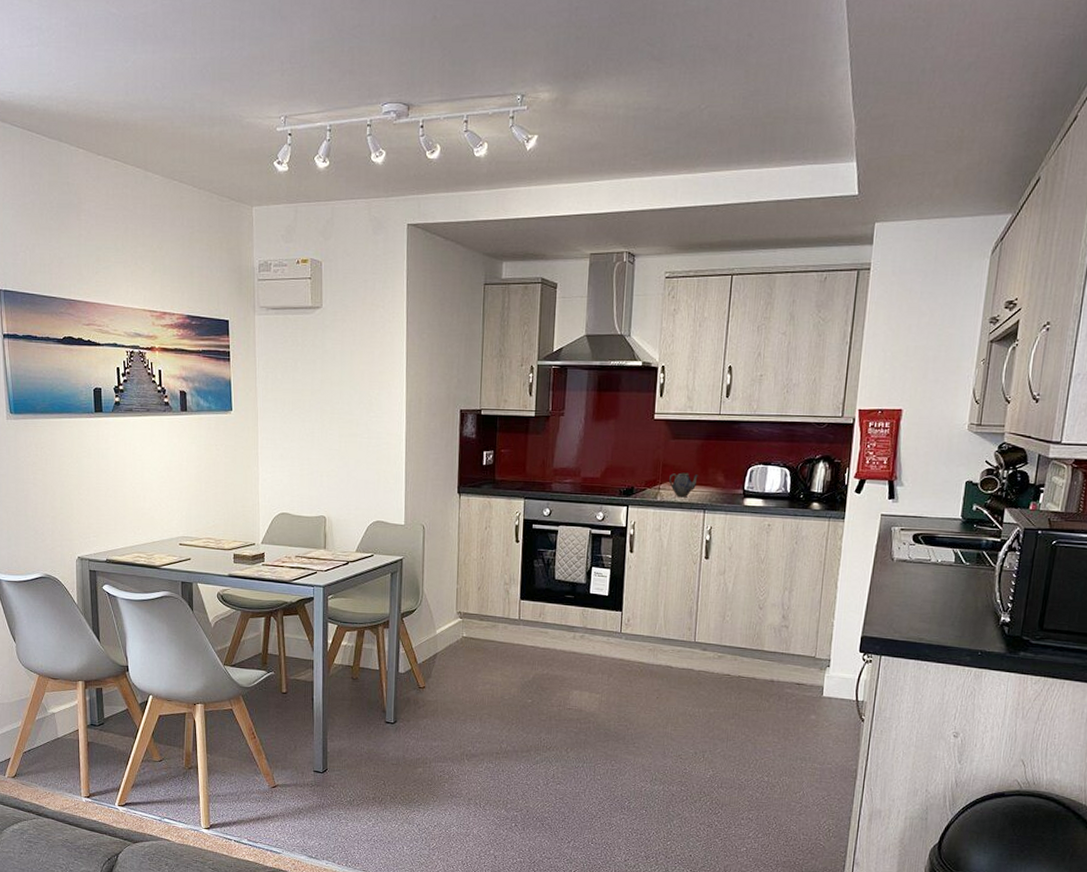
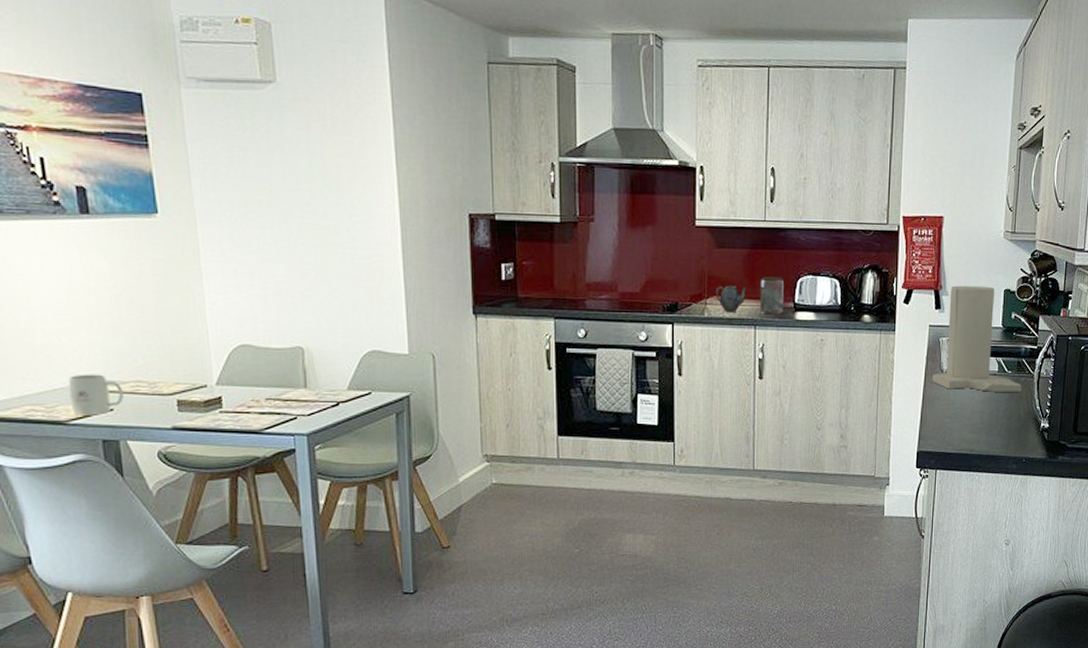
mug: none [163,531,198,563] -> present [68,374,124,416]
jar: none [709,465,735,501] -> present [759,276,784,315]
paper towel: none [881,476,981,584] -> present [932,285,1022,392]

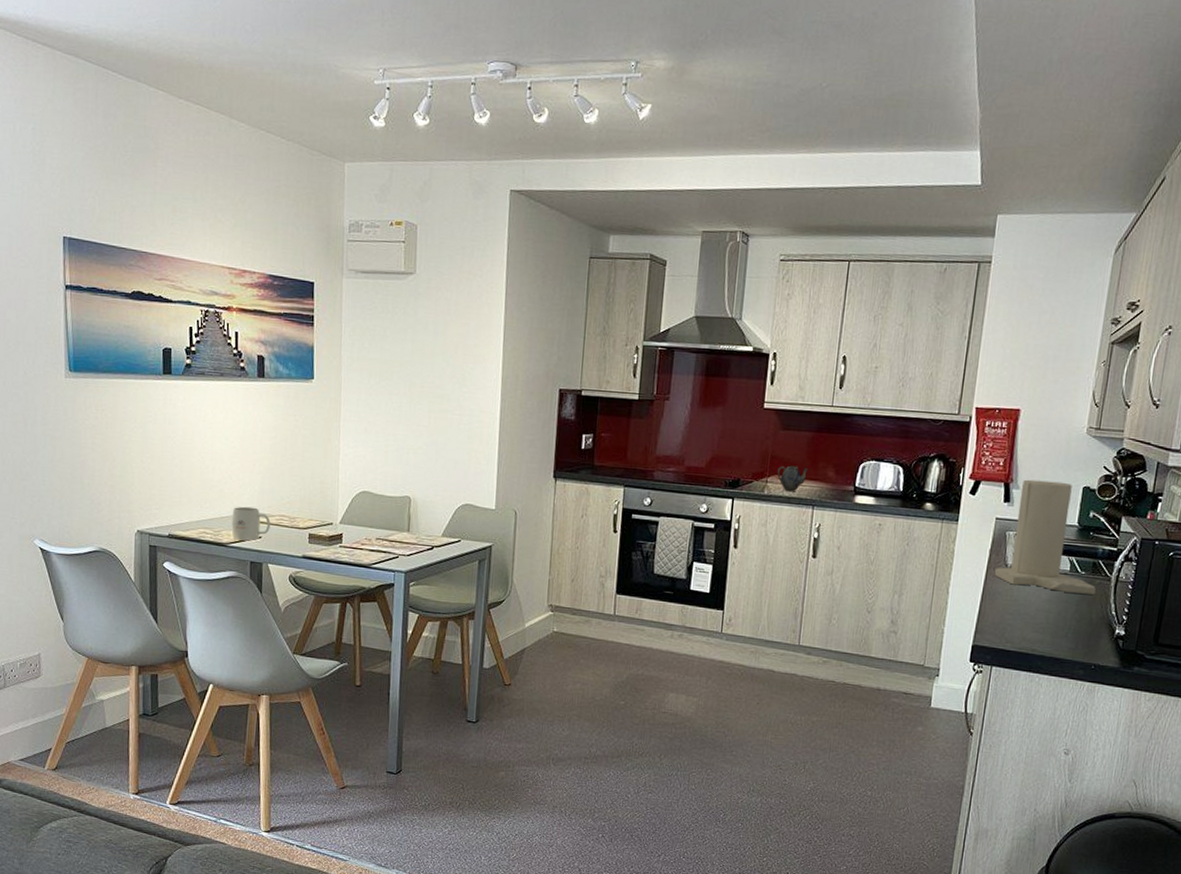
jar: present [759,276,784,315] -> none [819,459,846,497]

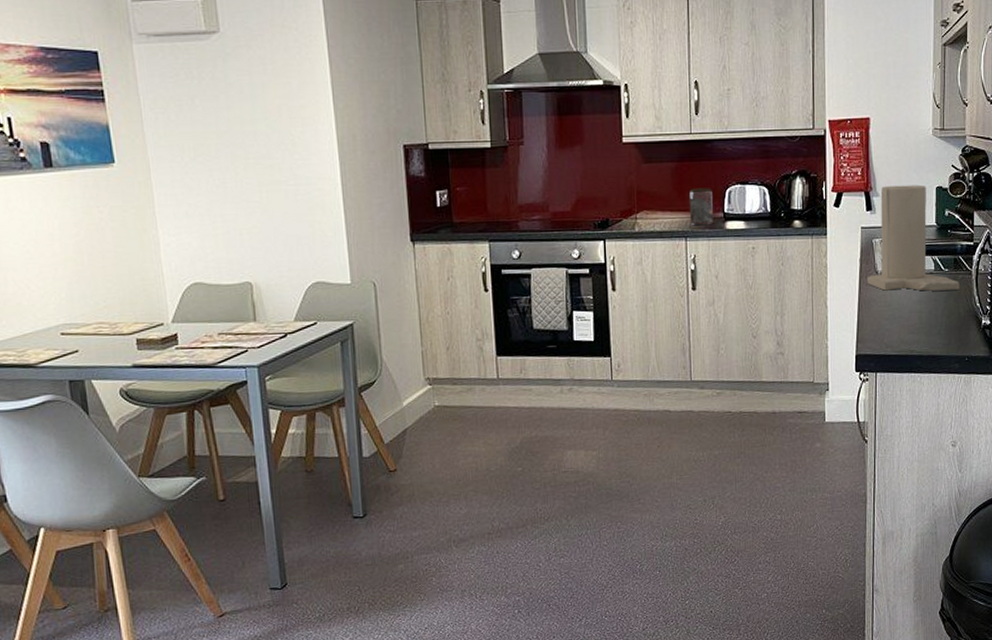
mug: present [231,506,271,541] -> none [36,317,88,359]
teapot: present [777,465,808,492] -> none [646,199,675,226]
jar: none [819,459,846,497] -> present [688,187,713,226]

